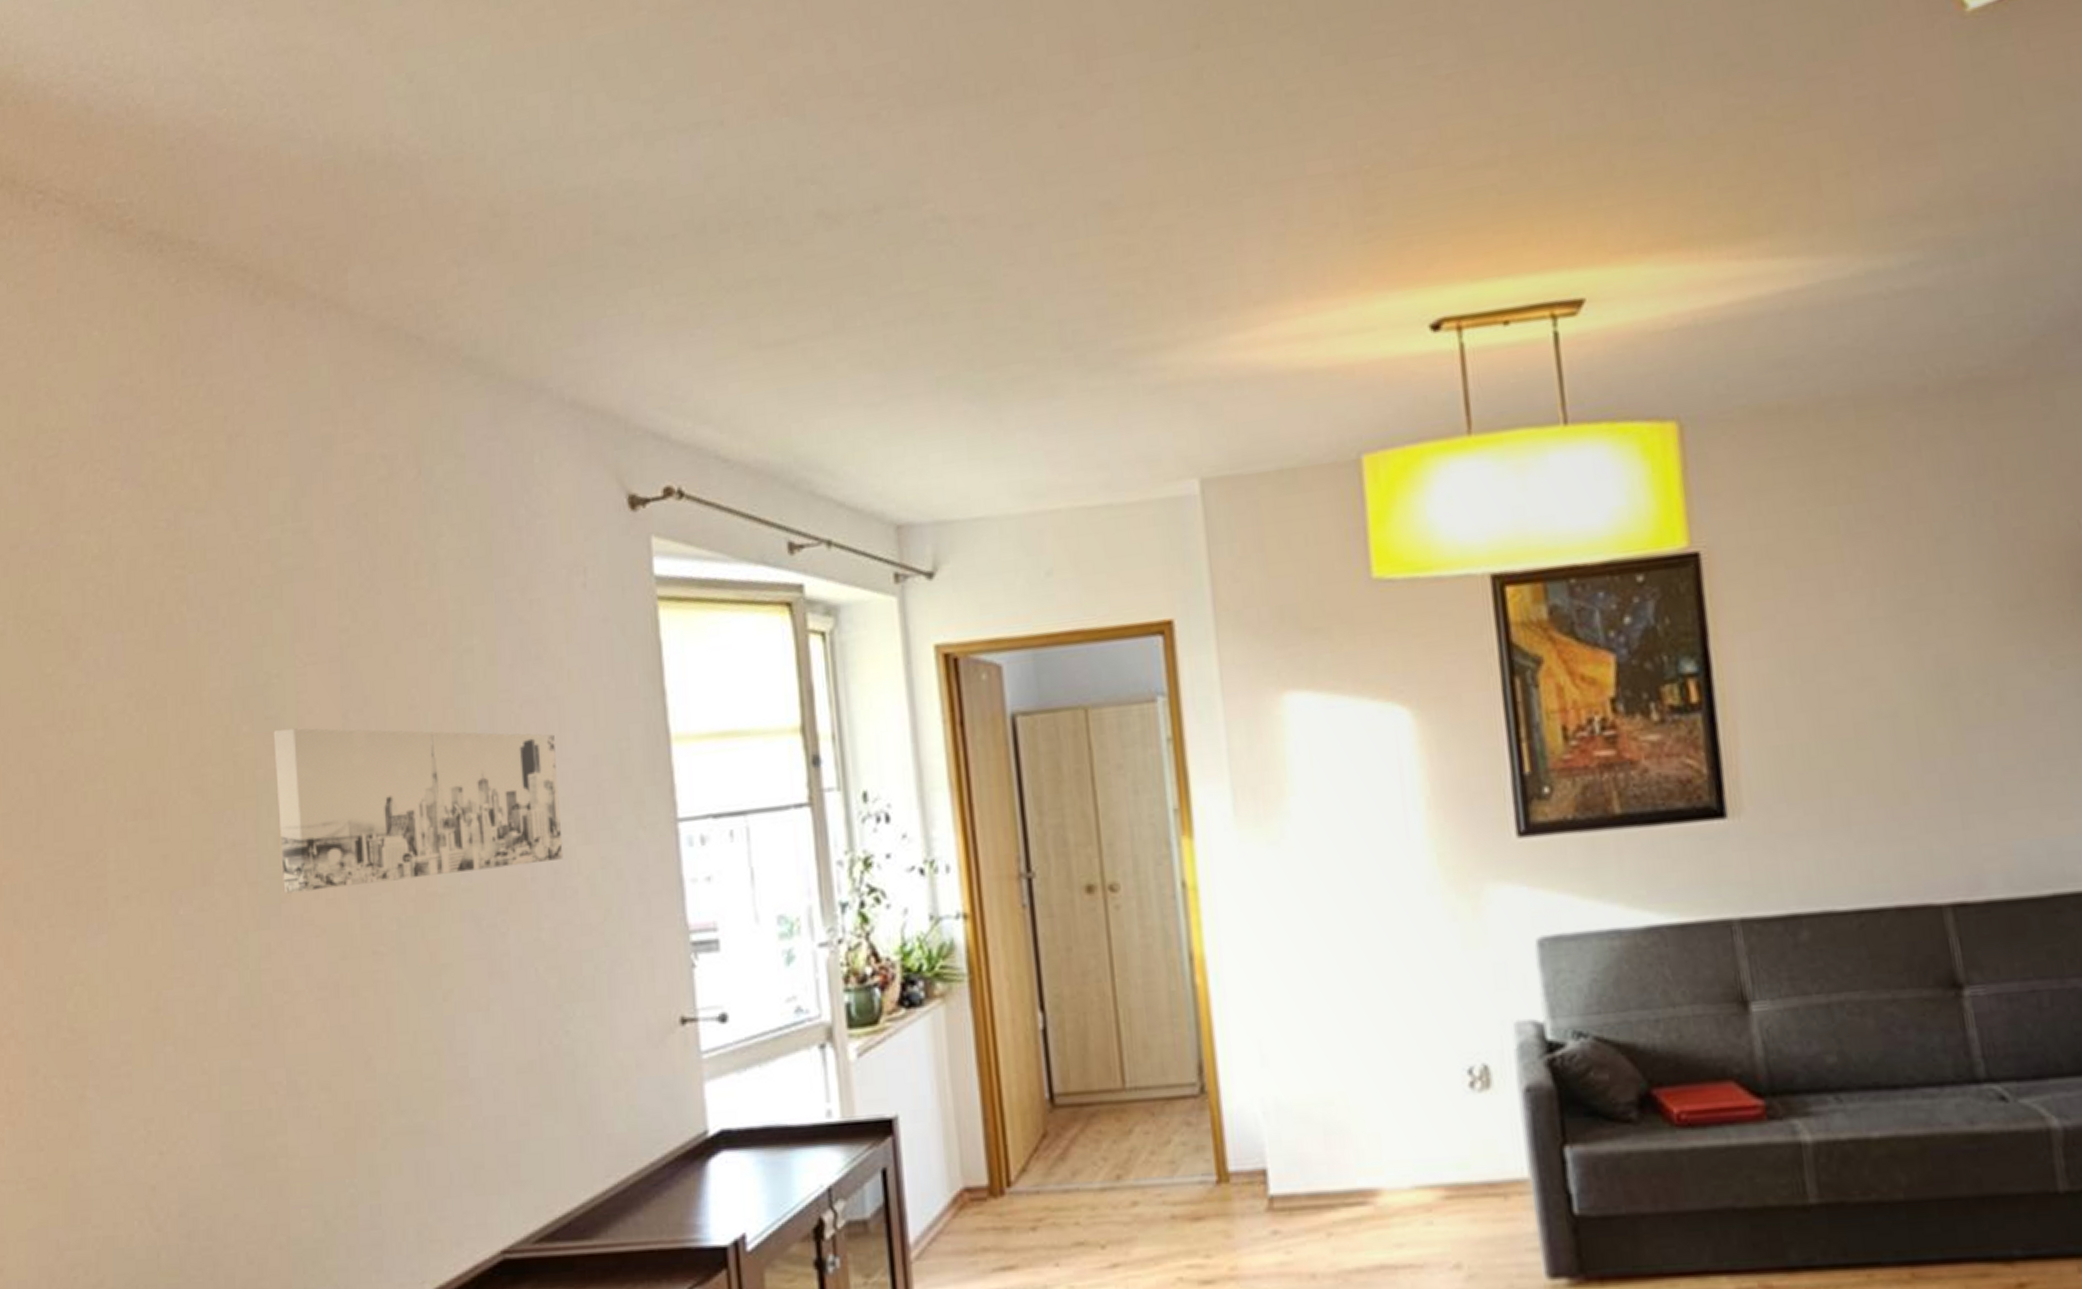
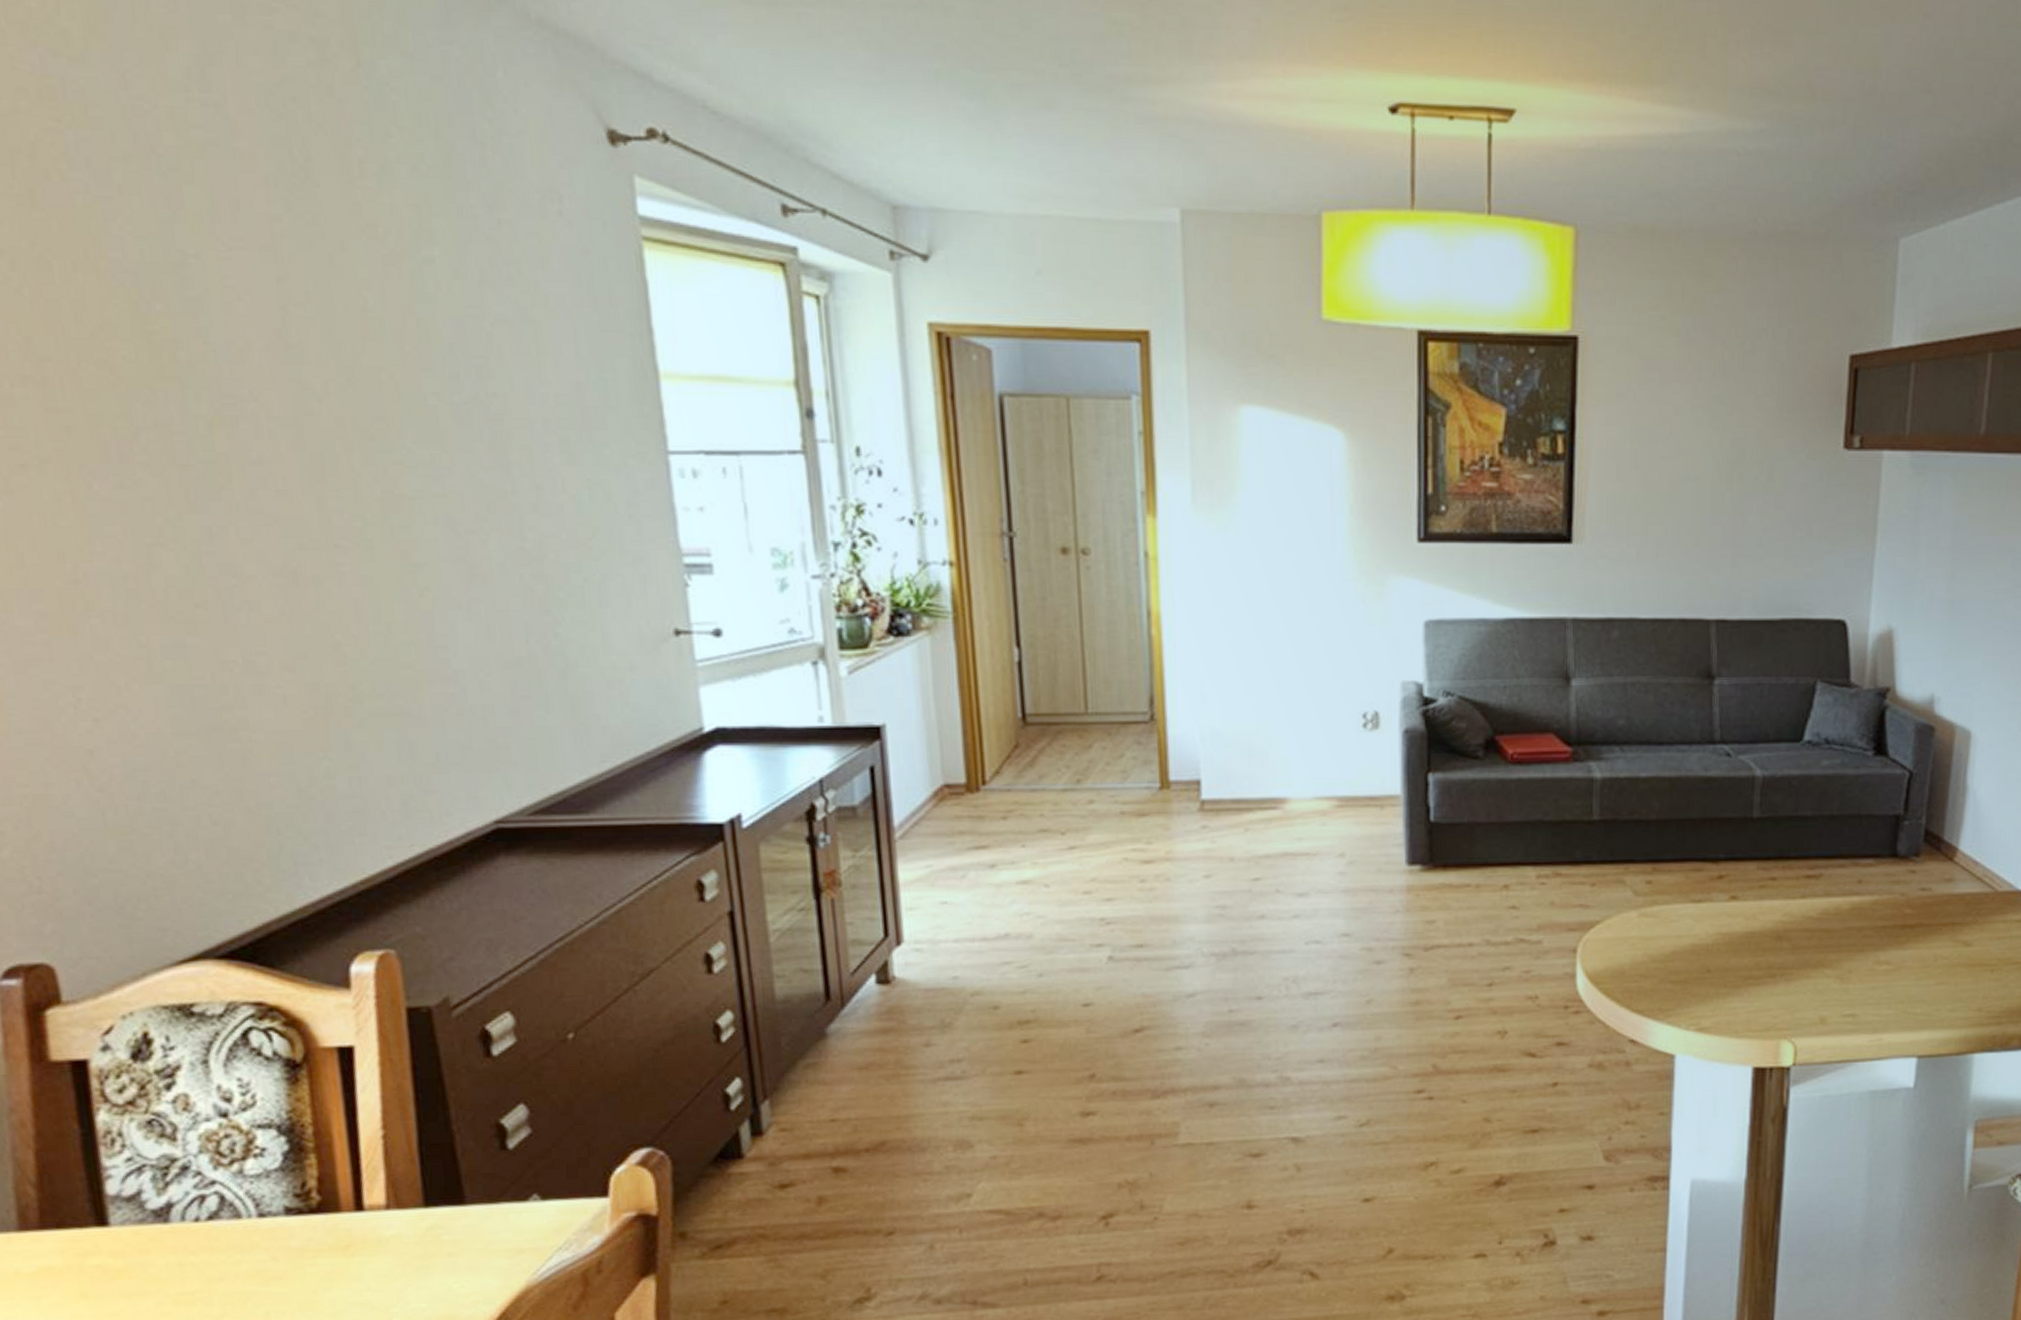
wall art: present [273,728,564,894] -> none [195,314,547,480]

